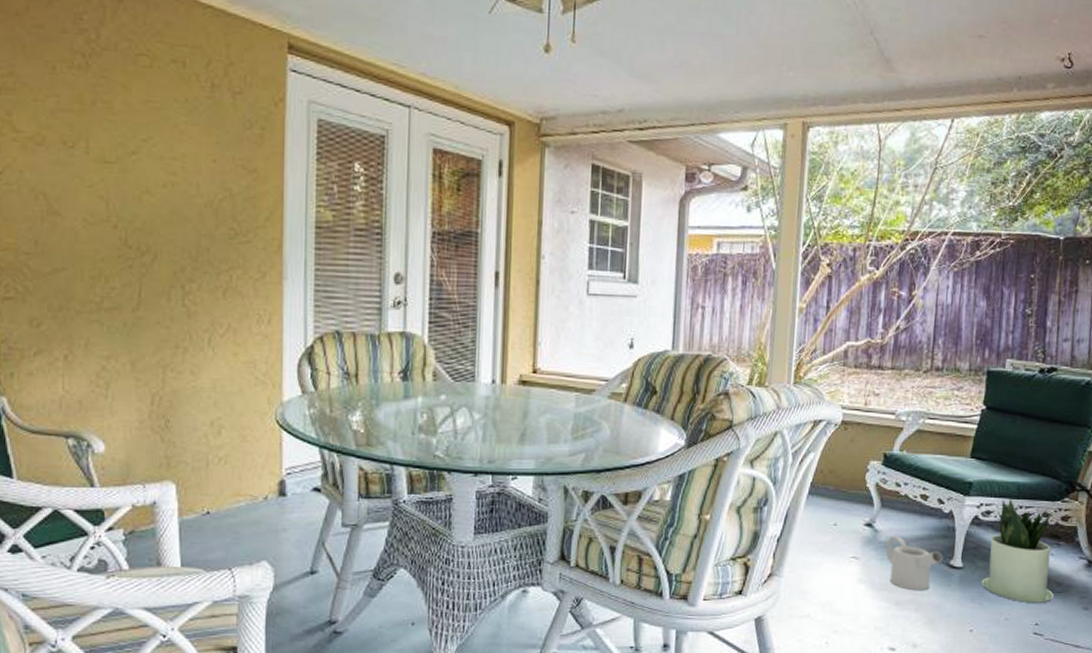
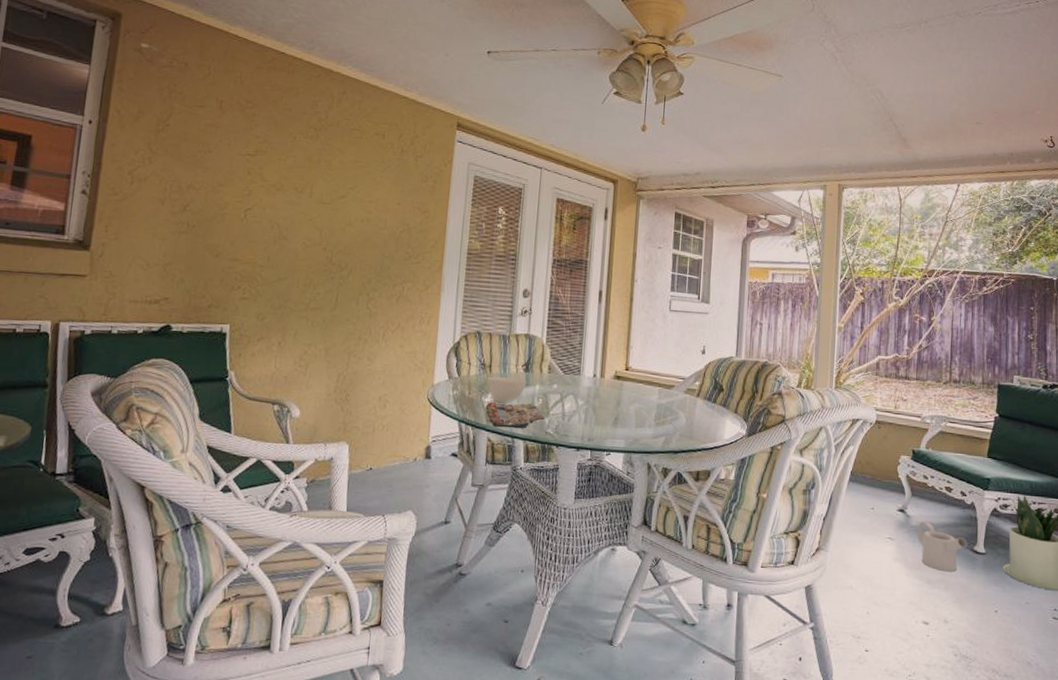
magazine: none [353,419,432,453] -> present [485,402,546,428]
bowl: none [354,388,405,422] -> present [487,376,527,403]

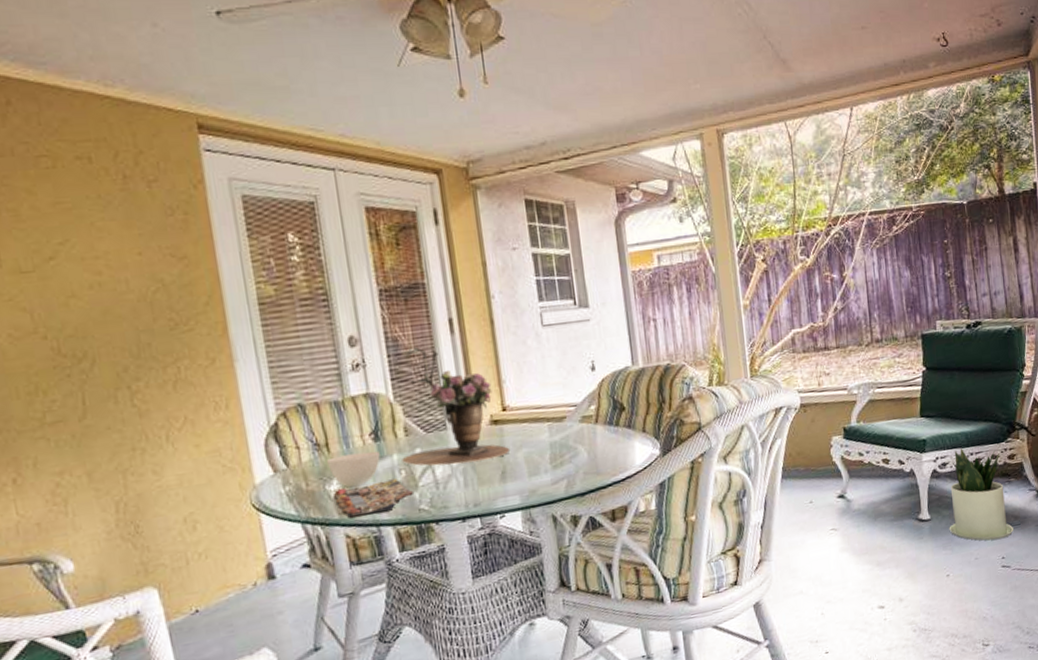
flower arrangement: none [542,307,626,406] -> present [401,346,511,466]
watering can: present [917,521,968,572] -> none [859,501,912,550]

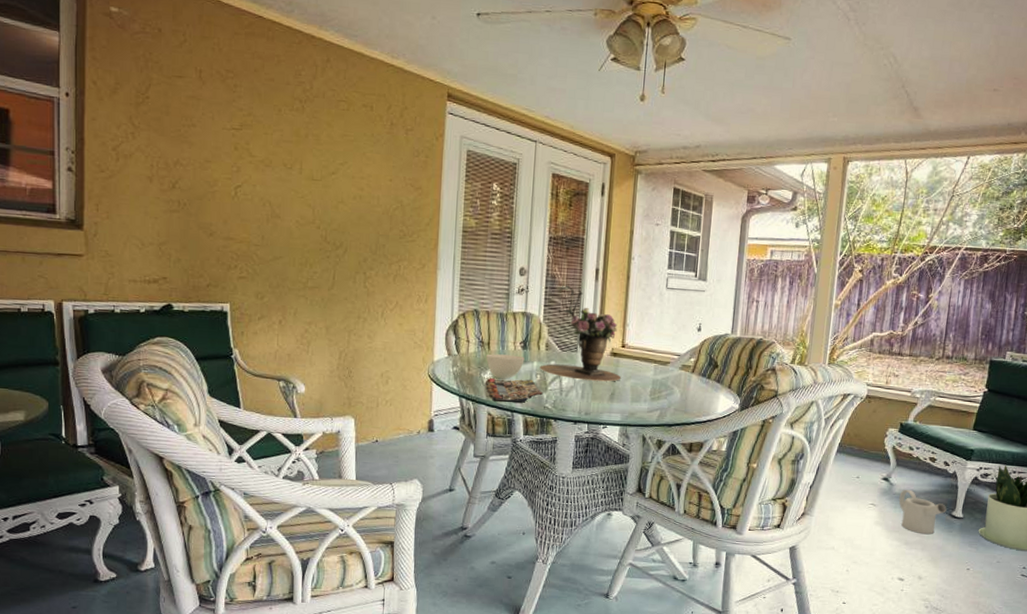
watering can: none [859,501,912,550] -> present [899,489,947,535]

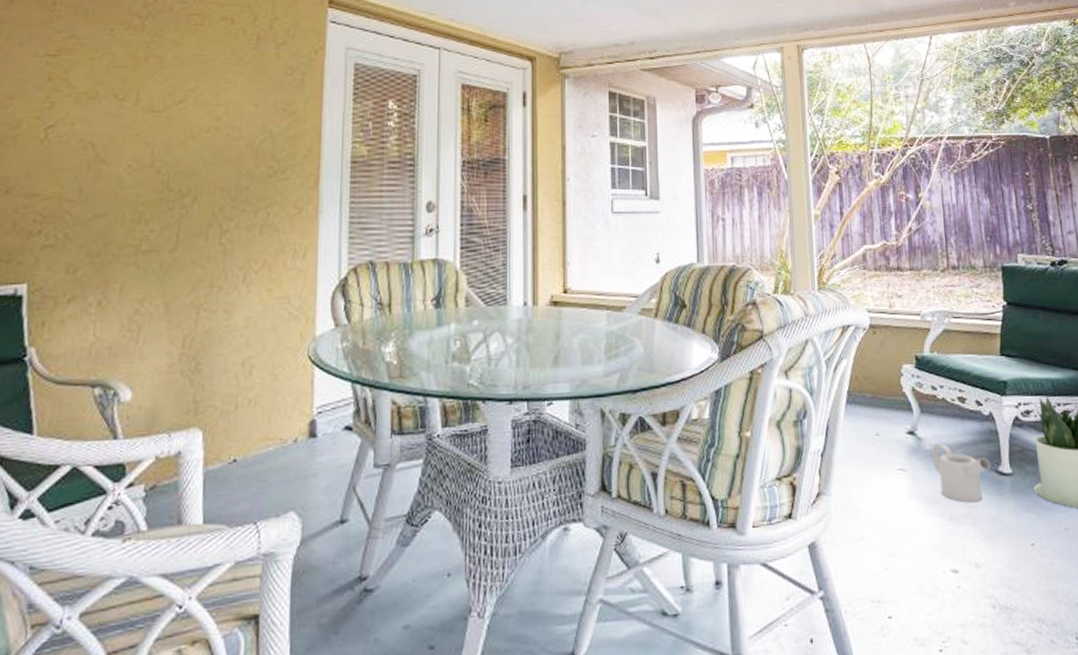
magazine: present [485,378,544,403] -> none [386,347,466,385]
bowl: present [486,354,525,380] -> none [387,317,438,352]
flower arrangement: present [539,285,622,382] -> none [459,219,567,342]

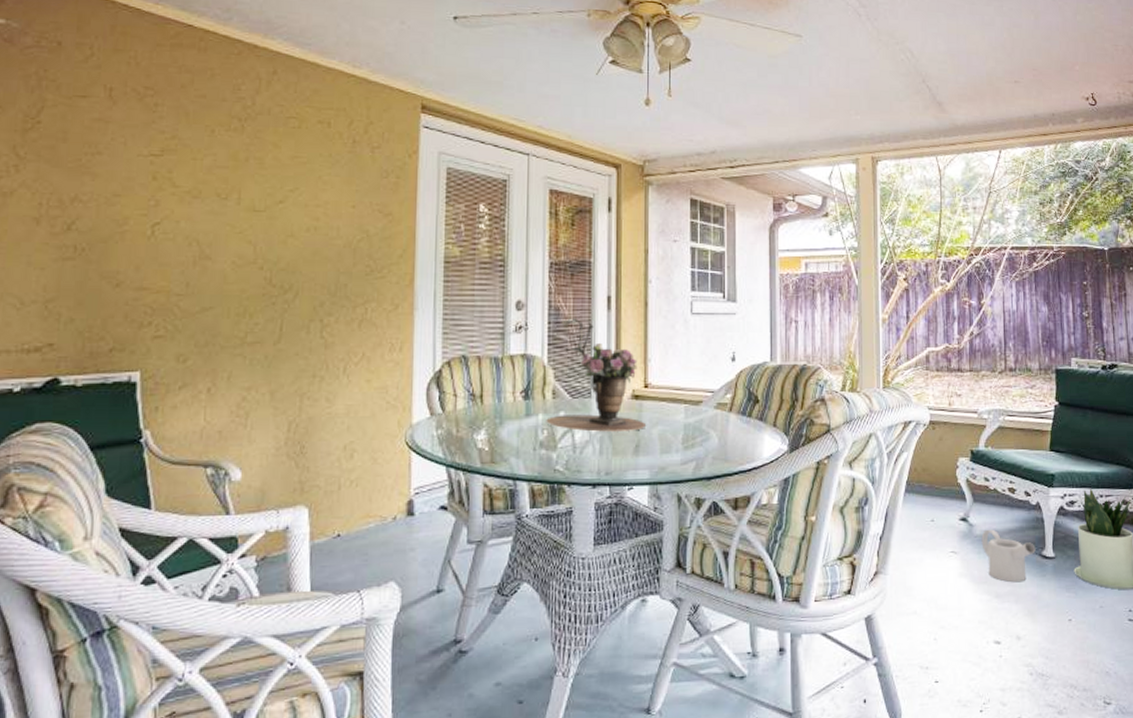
flower arrangement: none [459,219,567,342] -> present [546,318,647,432]

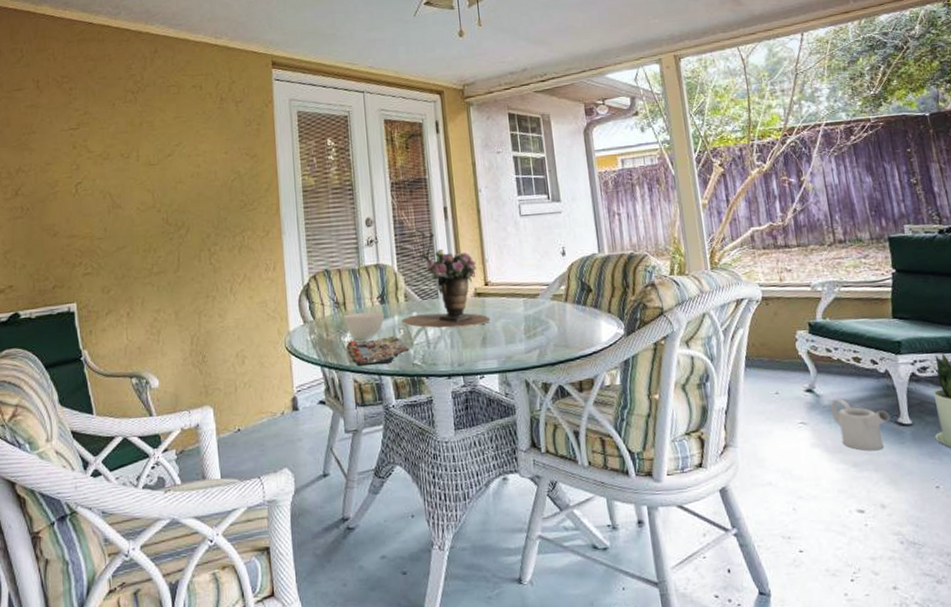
magazine: none [478,436,553,469] -> present [346,335,410,367]
bowl: none [479,408,527,440] -> present [344,311,385,340]

